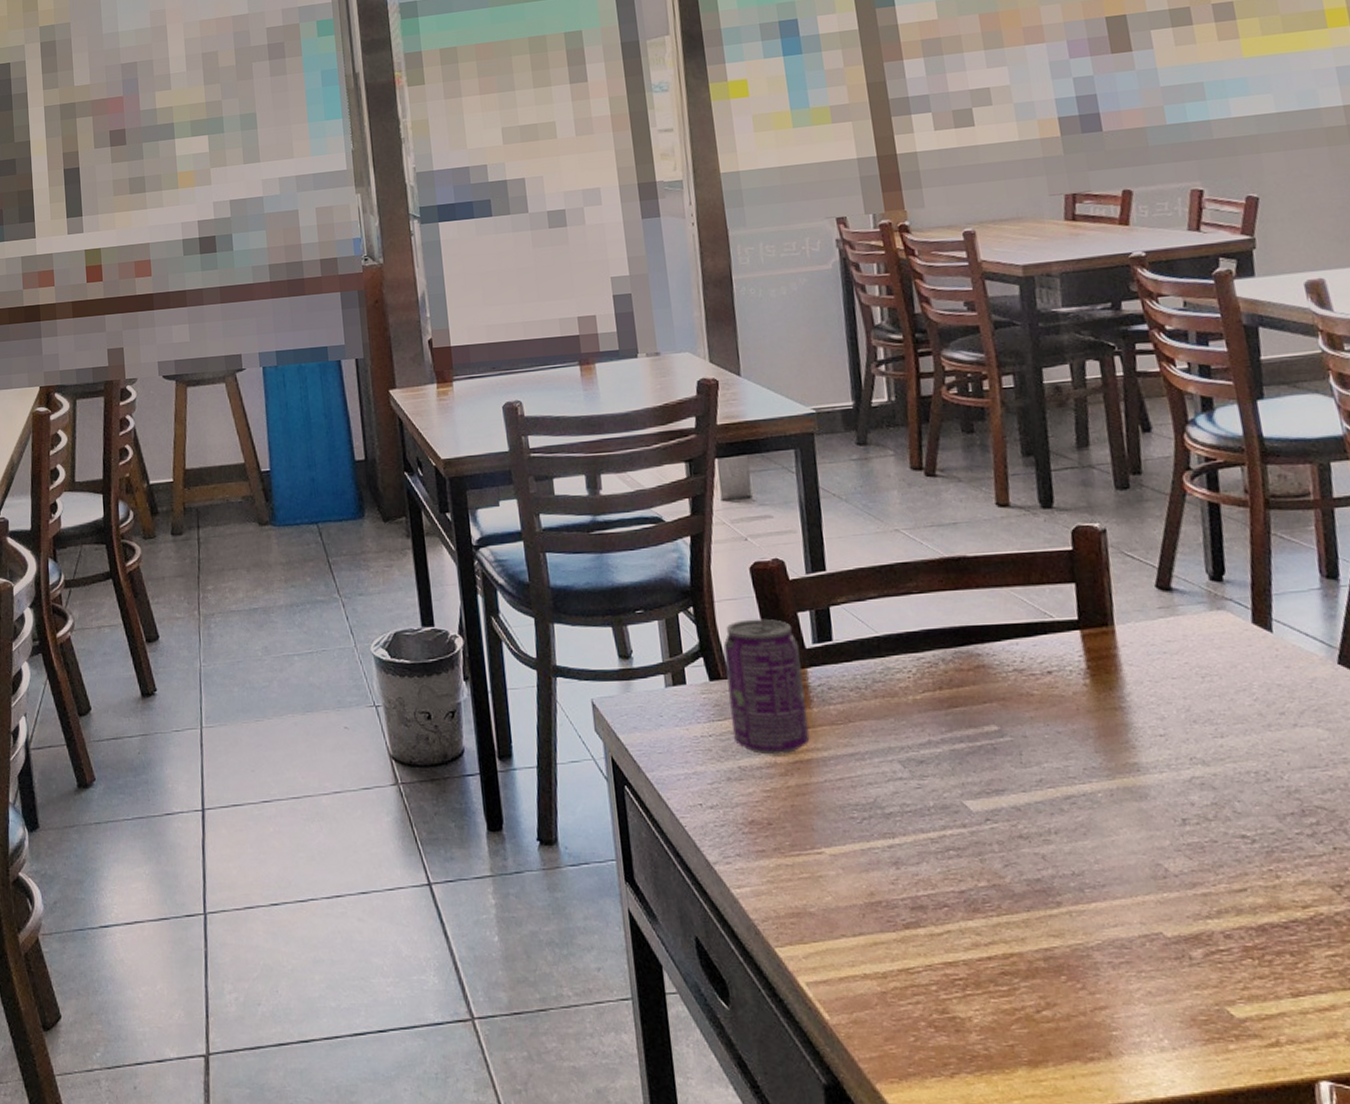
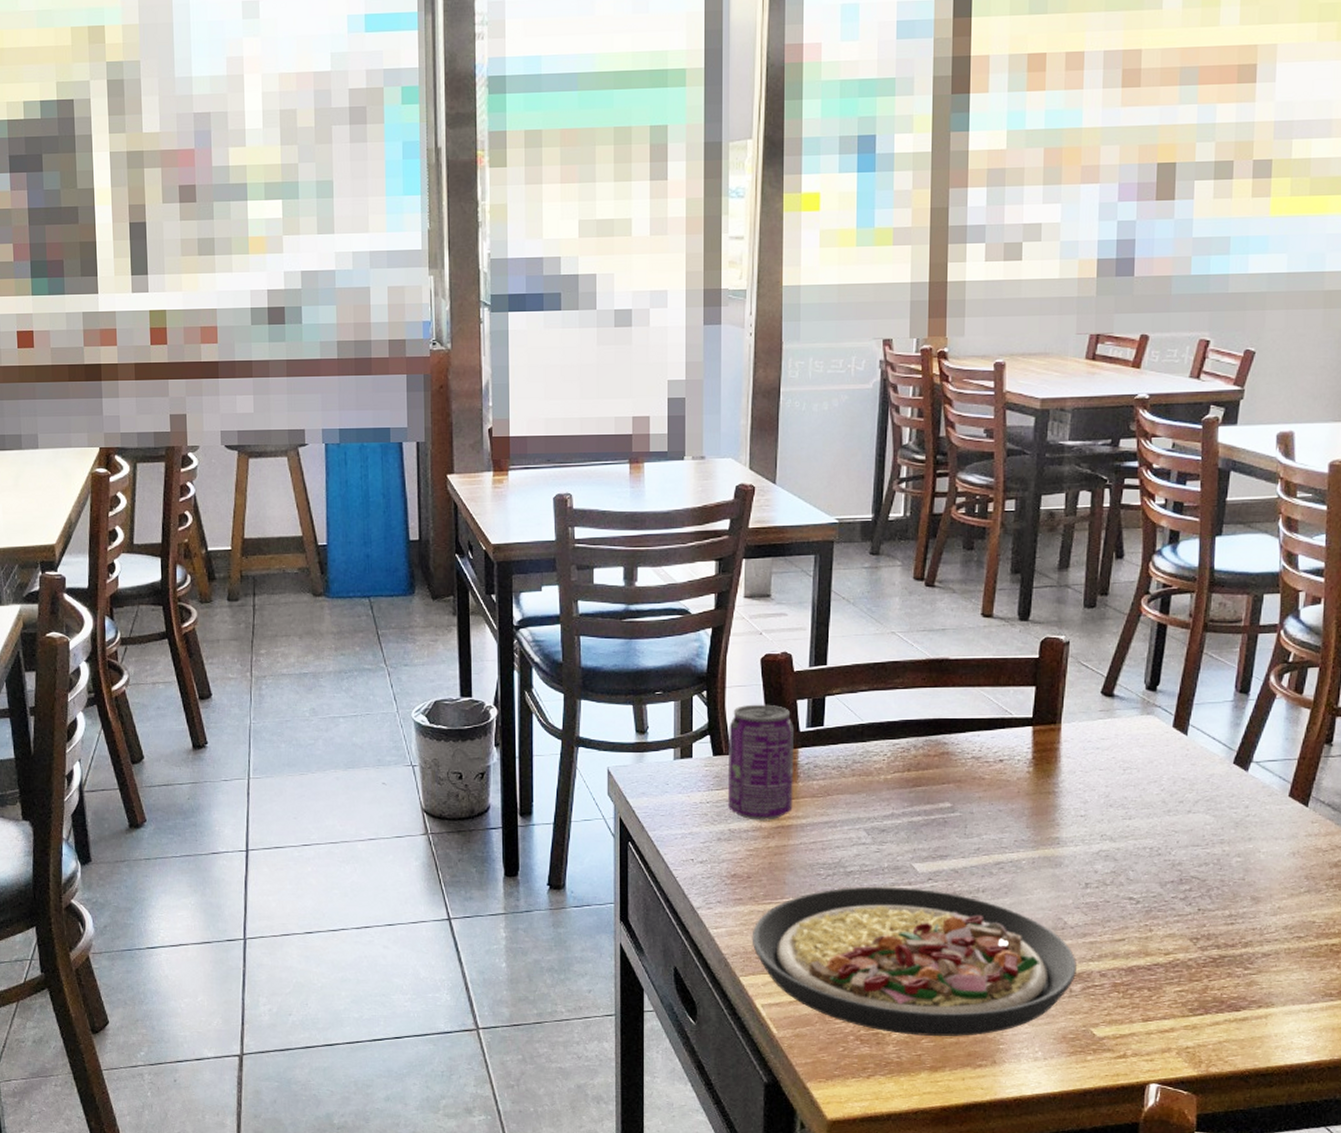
plate: none [782,830,1193,1020] -> present [751,886,1076,1036]

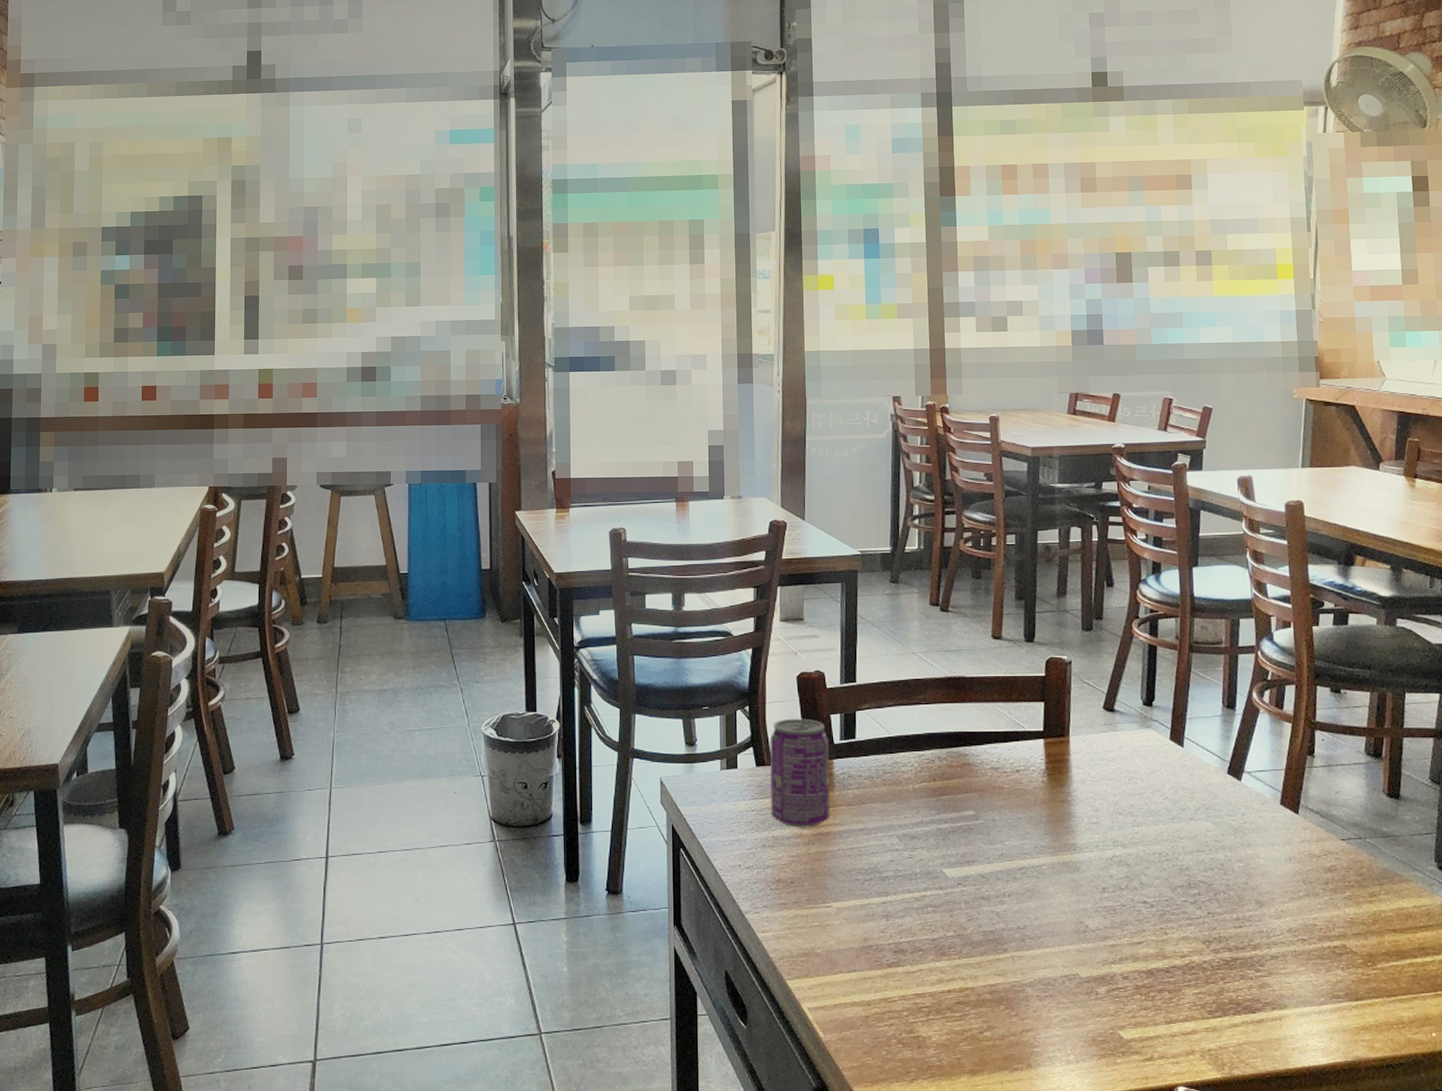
plate: present [751,886,1076,1036] -> none [796,891,1100,1039]

